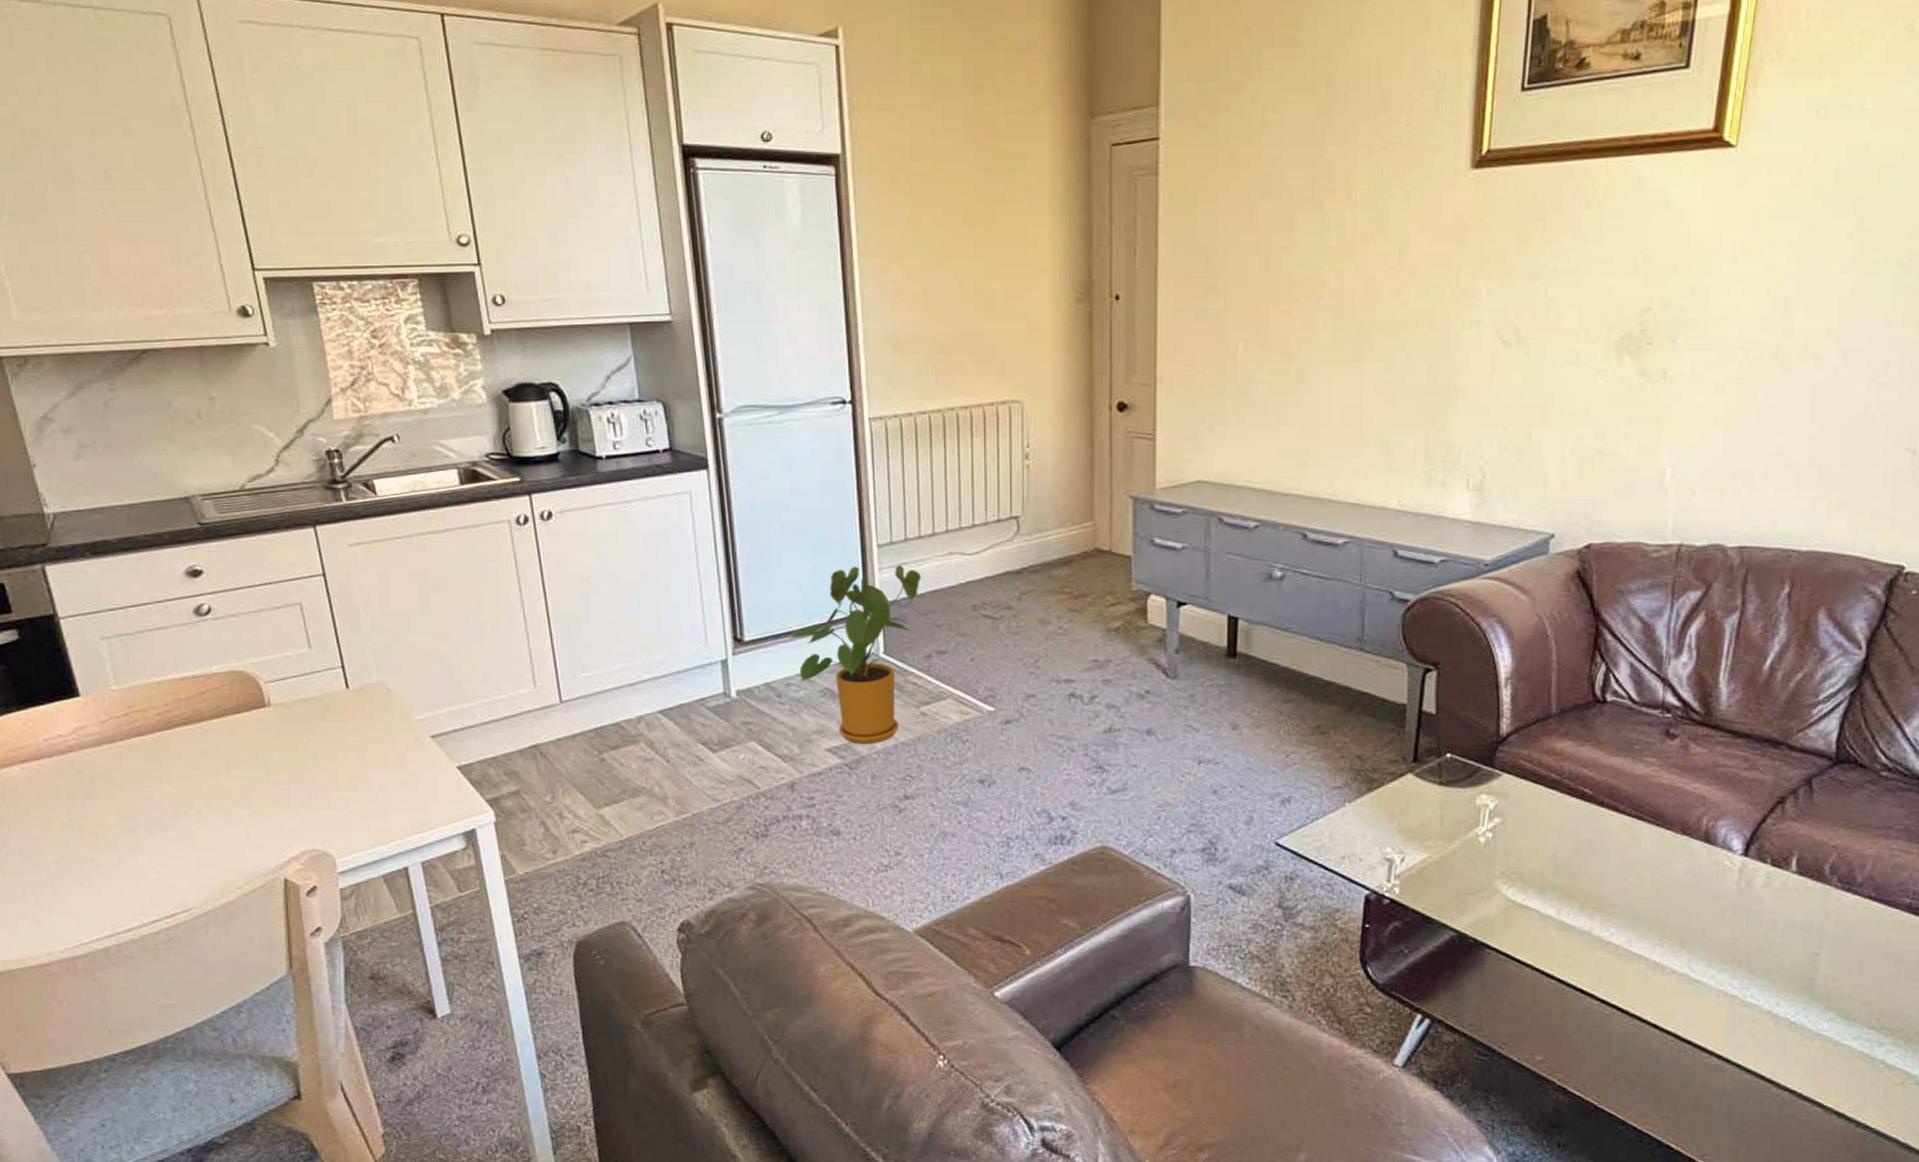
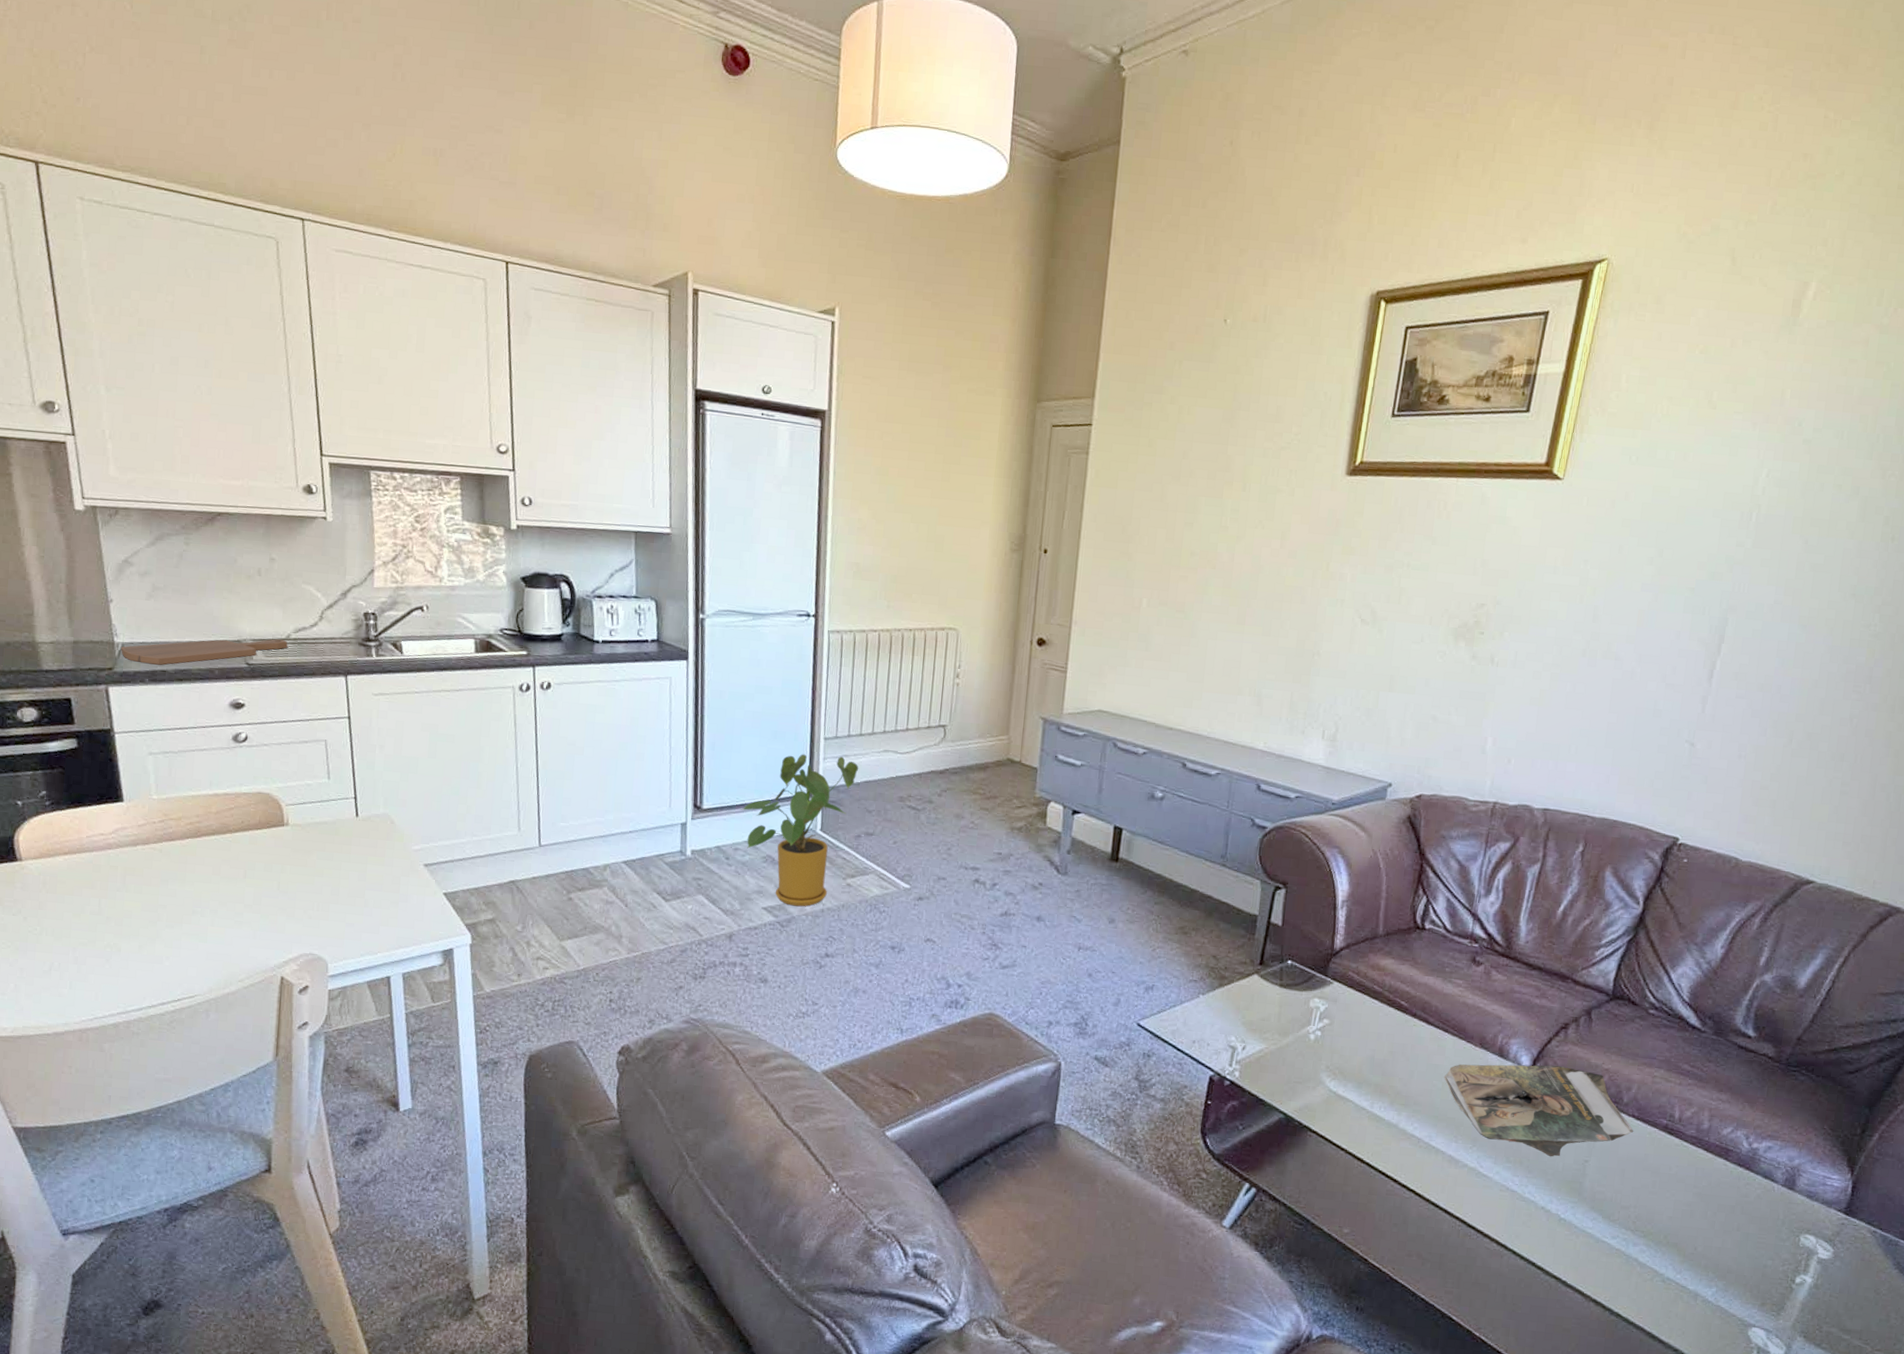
cutting board: none [52,491,243,536] -> present [120,639,288,666]
magazine: none [1641,847,1872,953] -> present [1444,1064,1634,1157]

